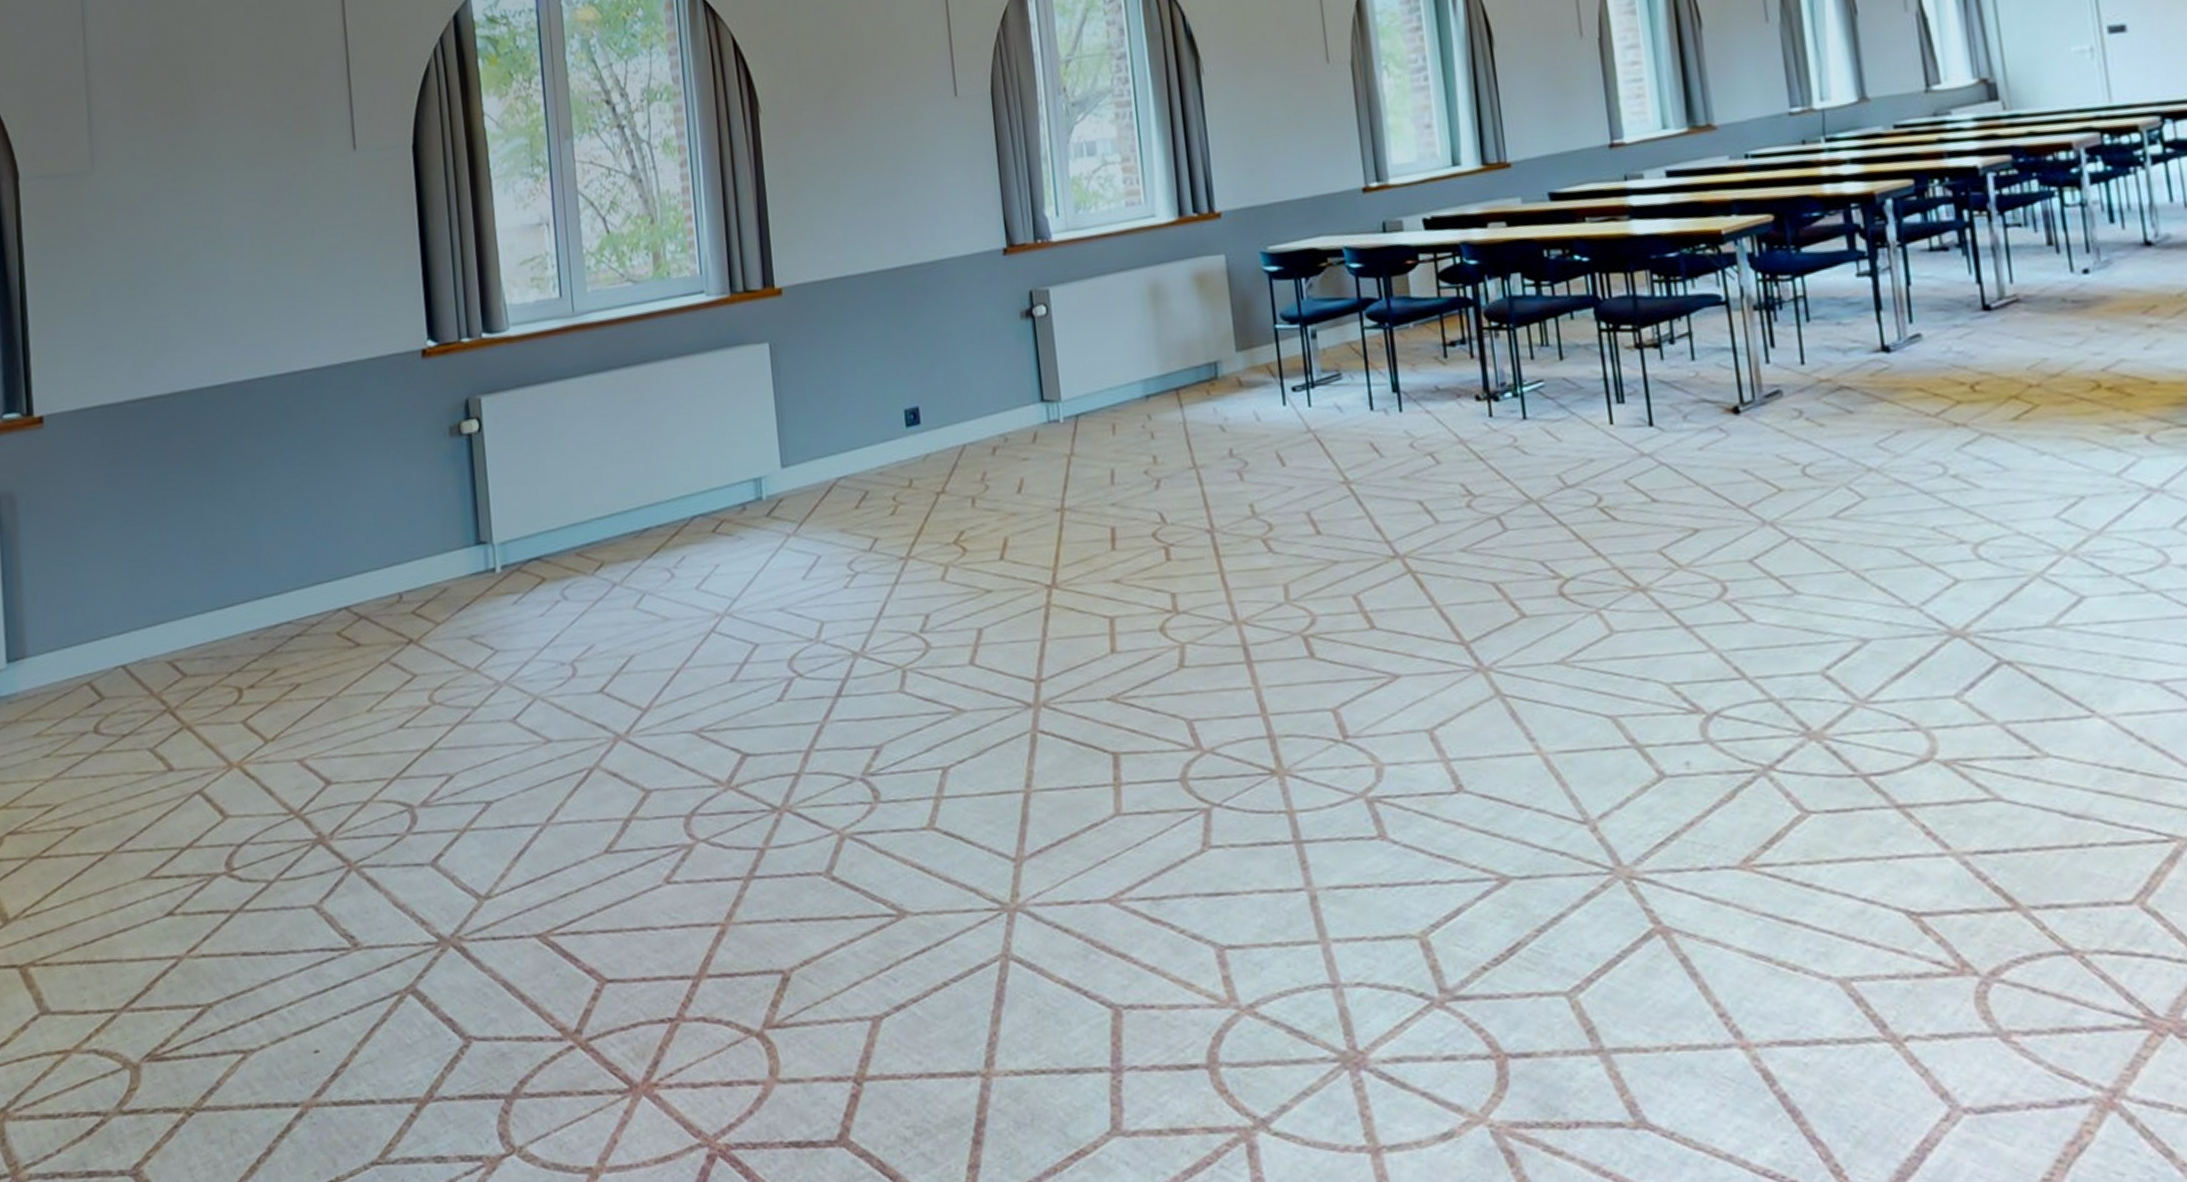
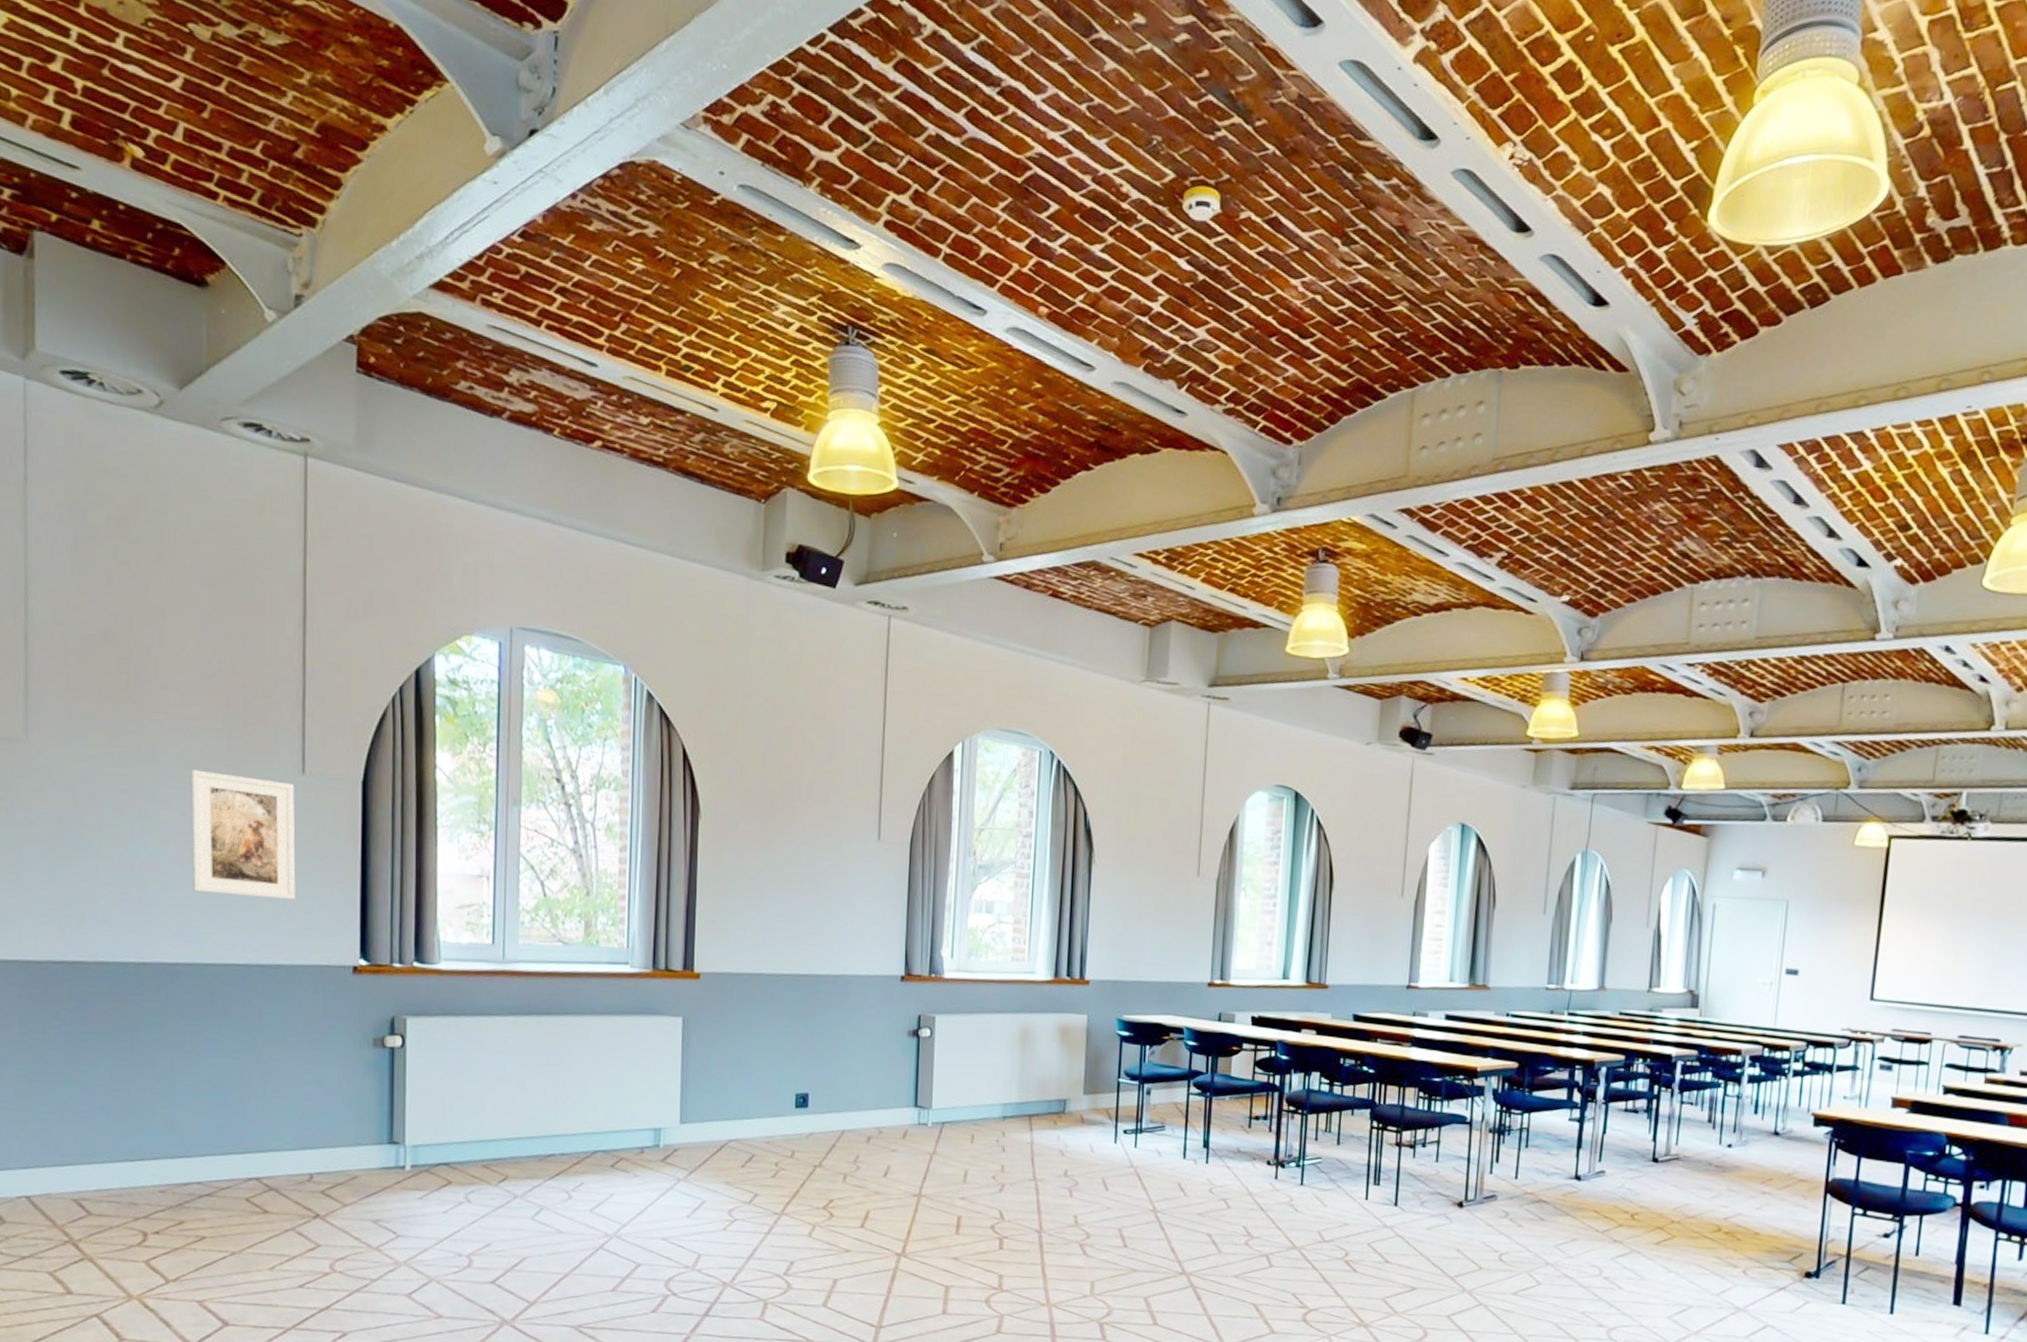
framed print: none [247,162,358,299] -> present [190,769,296,899]

